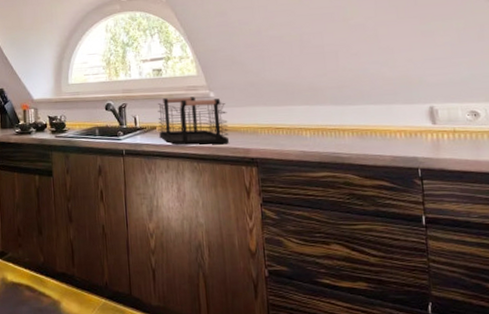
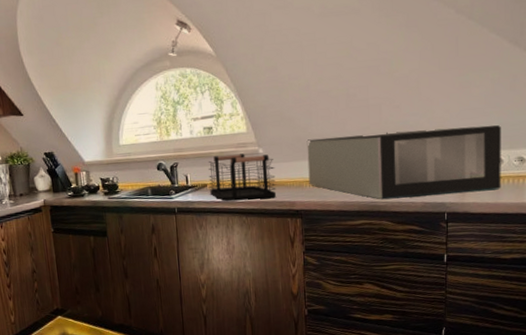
microwave: none [260,76,481,151] -> present [306,125,501,200]

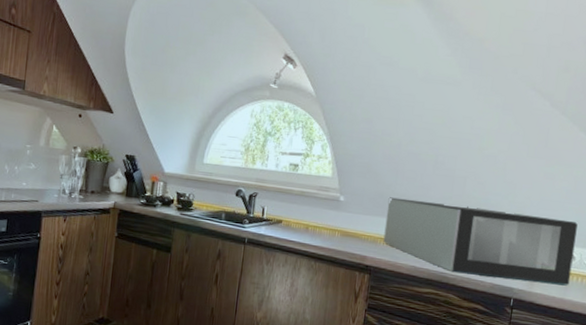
dish rack: present [208,153,276,202] -> none [283,194,353,249]

